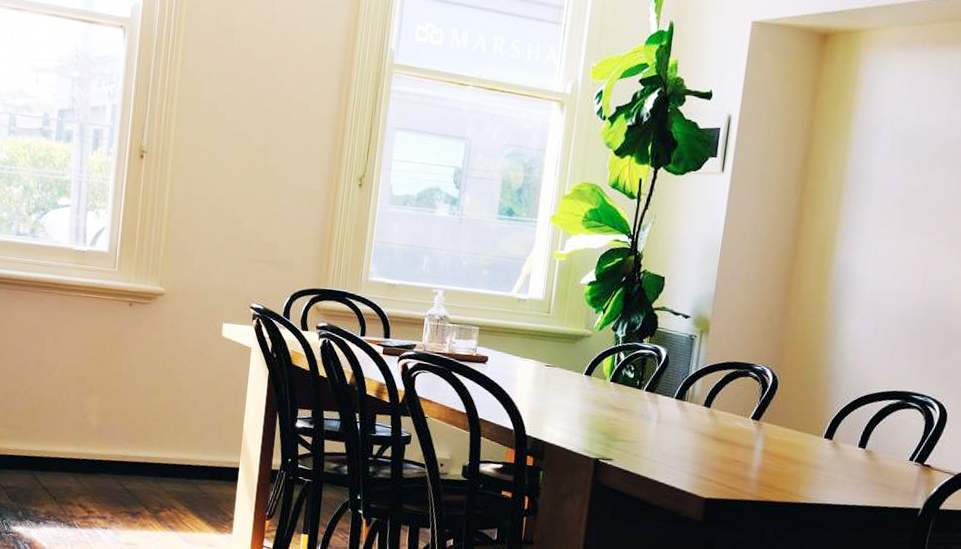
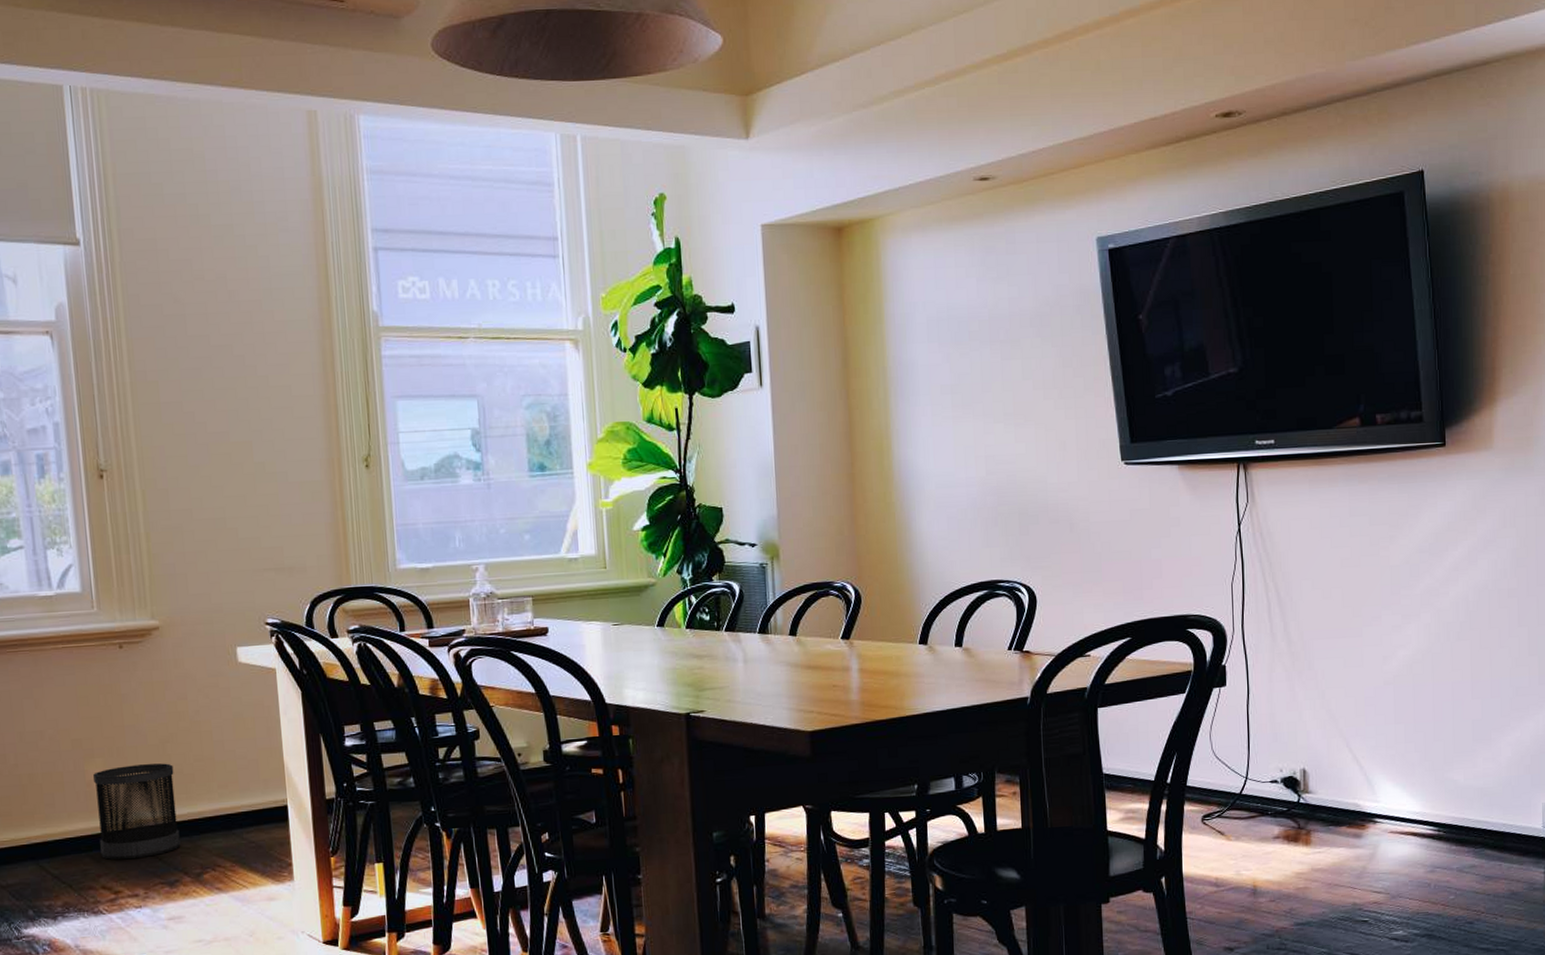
wastebasket: none [83,406,154,488] -> present [93,763,181,860]

